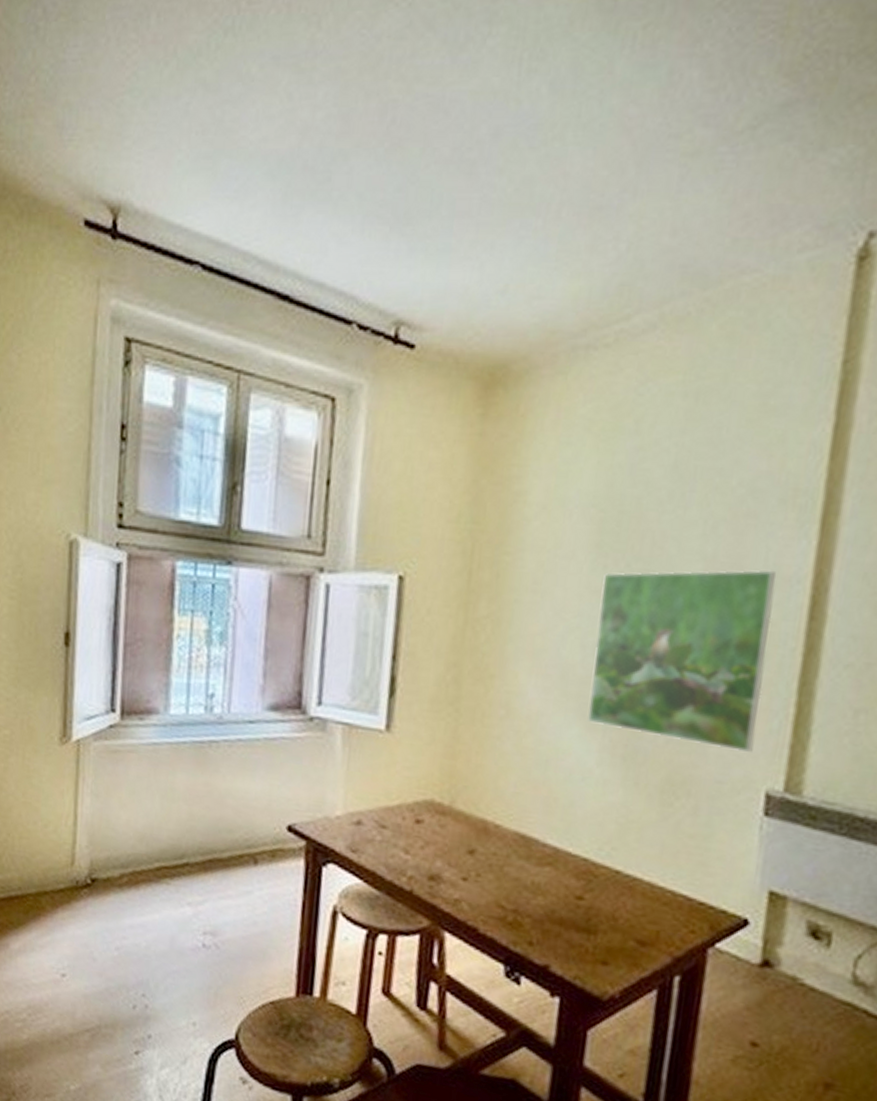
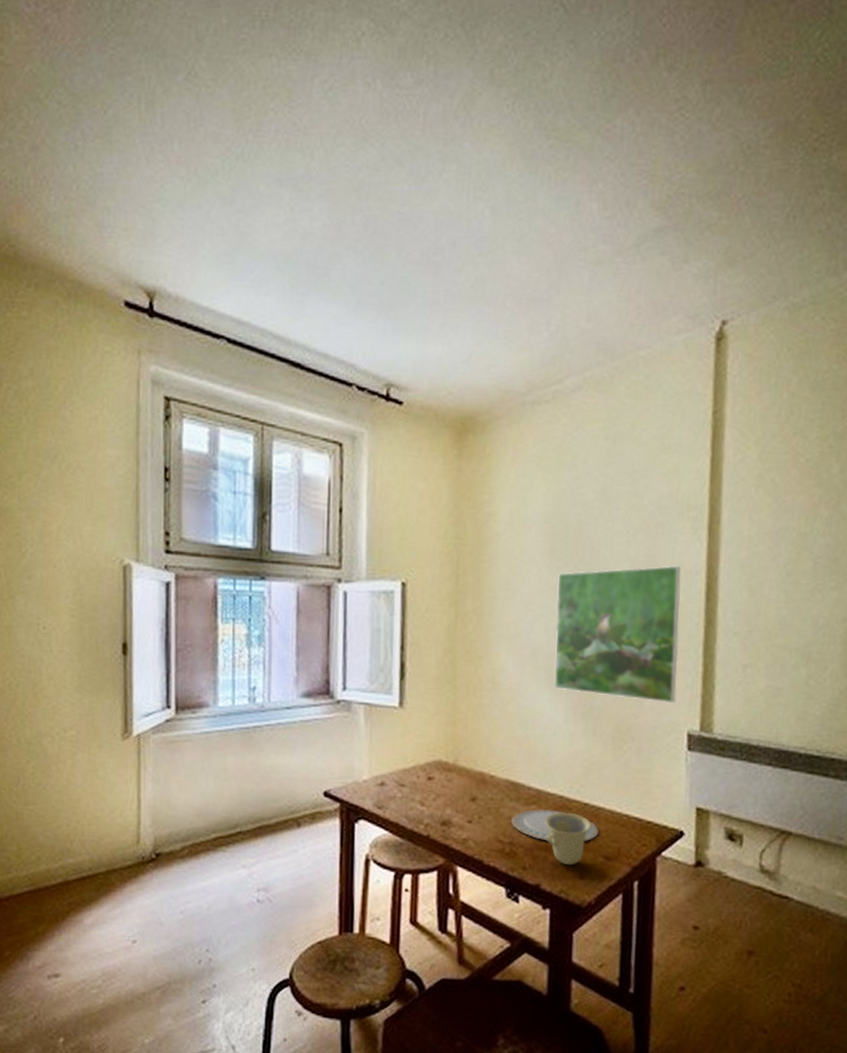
plate: none [517,872,633,919] -> present [511,808,599,842]
cup: none [561,879,623,947] -> present [545,812,592,865]

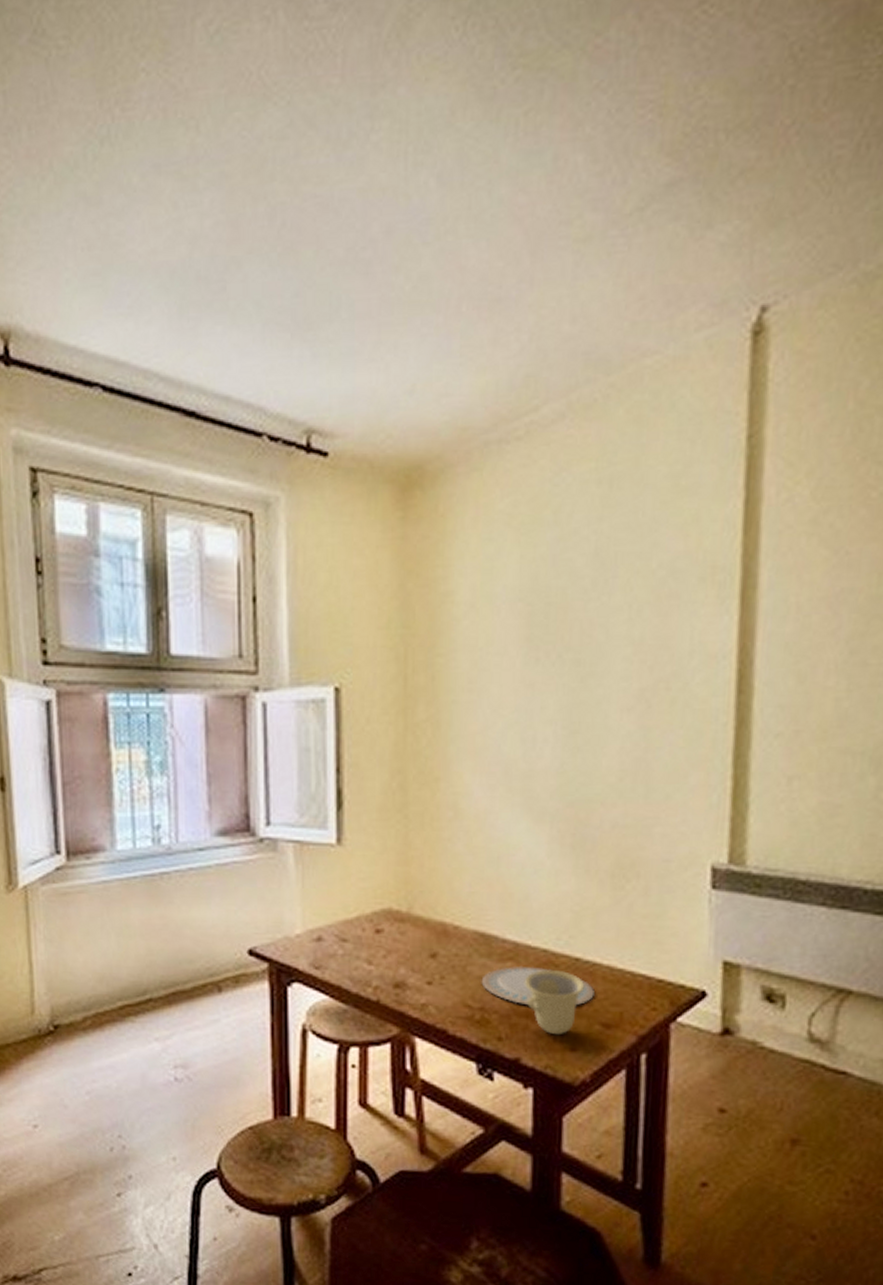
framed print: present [554,565,681,704] -> none [533,648,703,830]

